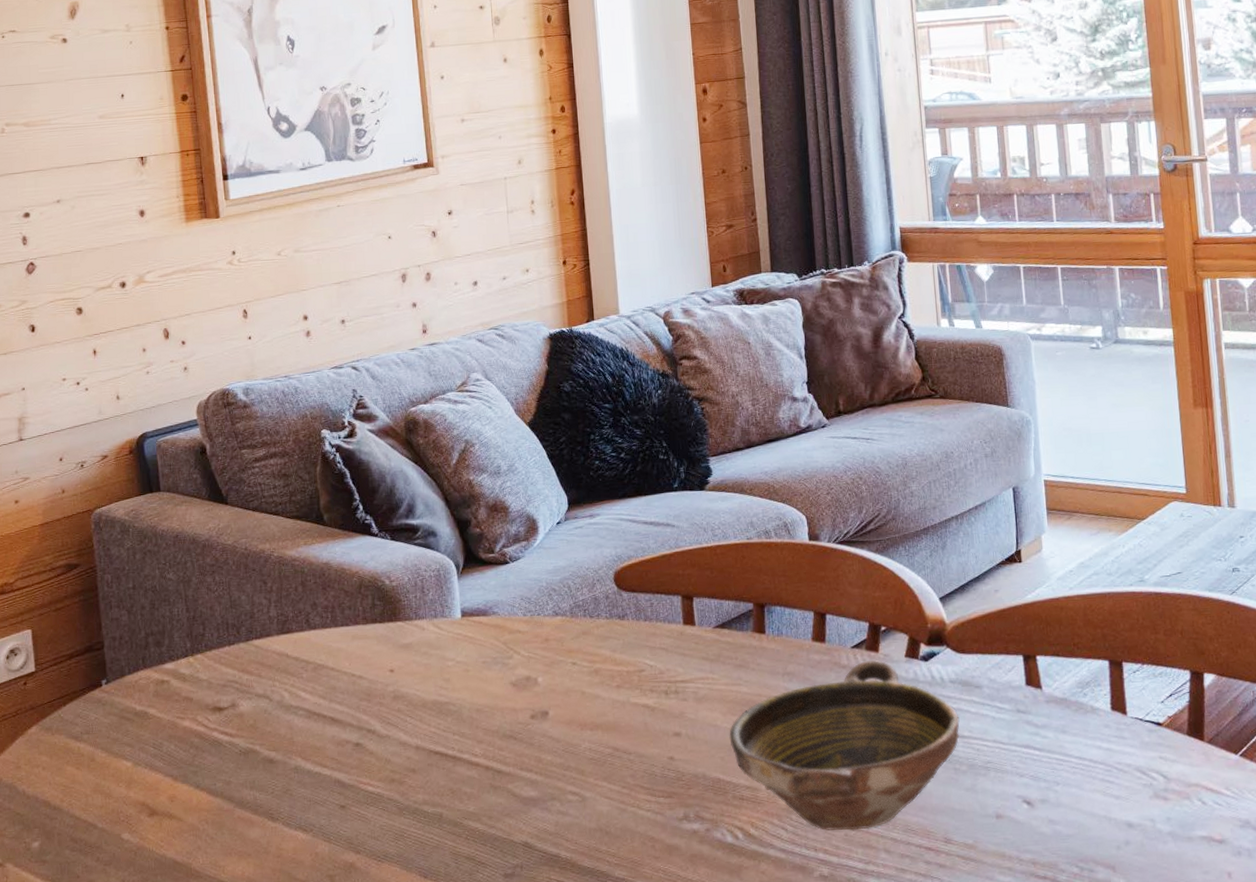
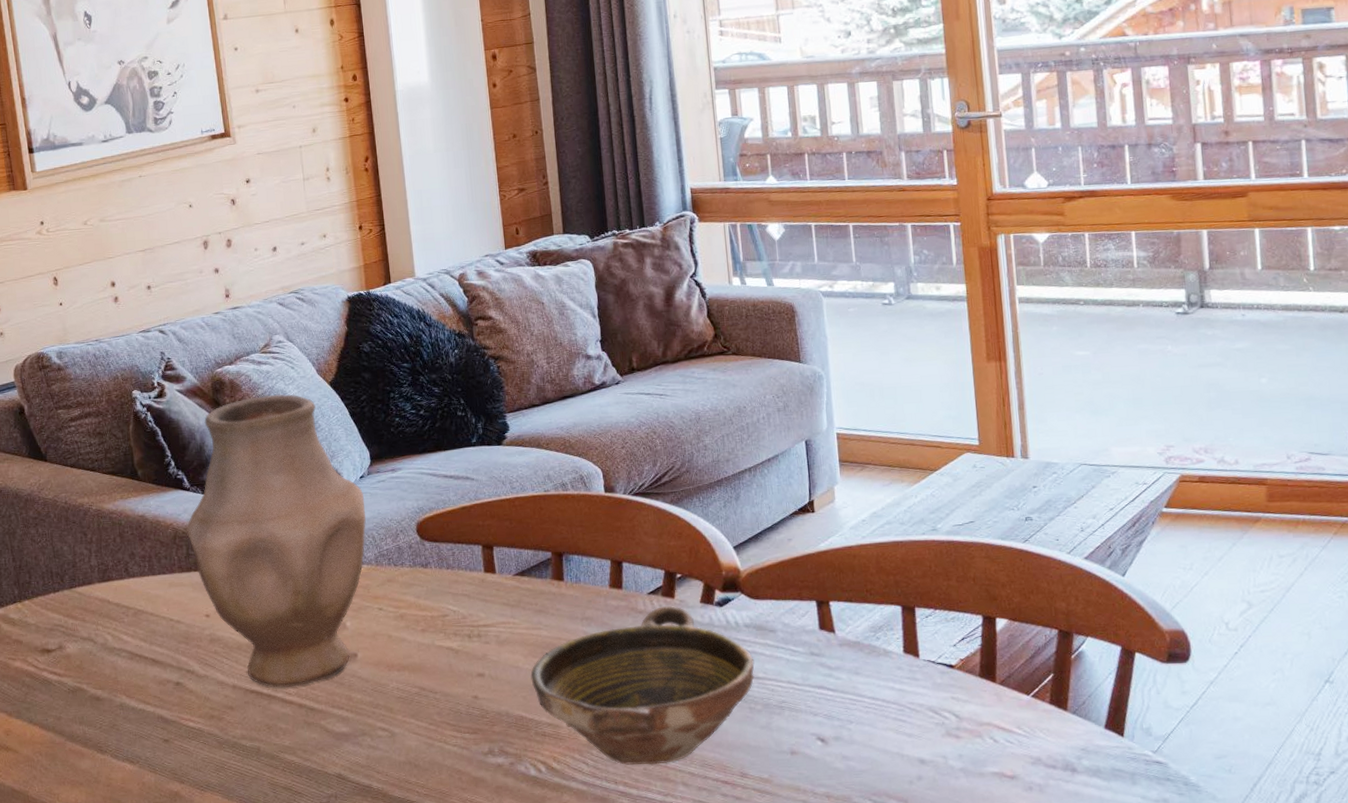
vase: none [373,435,562,749] -> present [186,394,366,688]

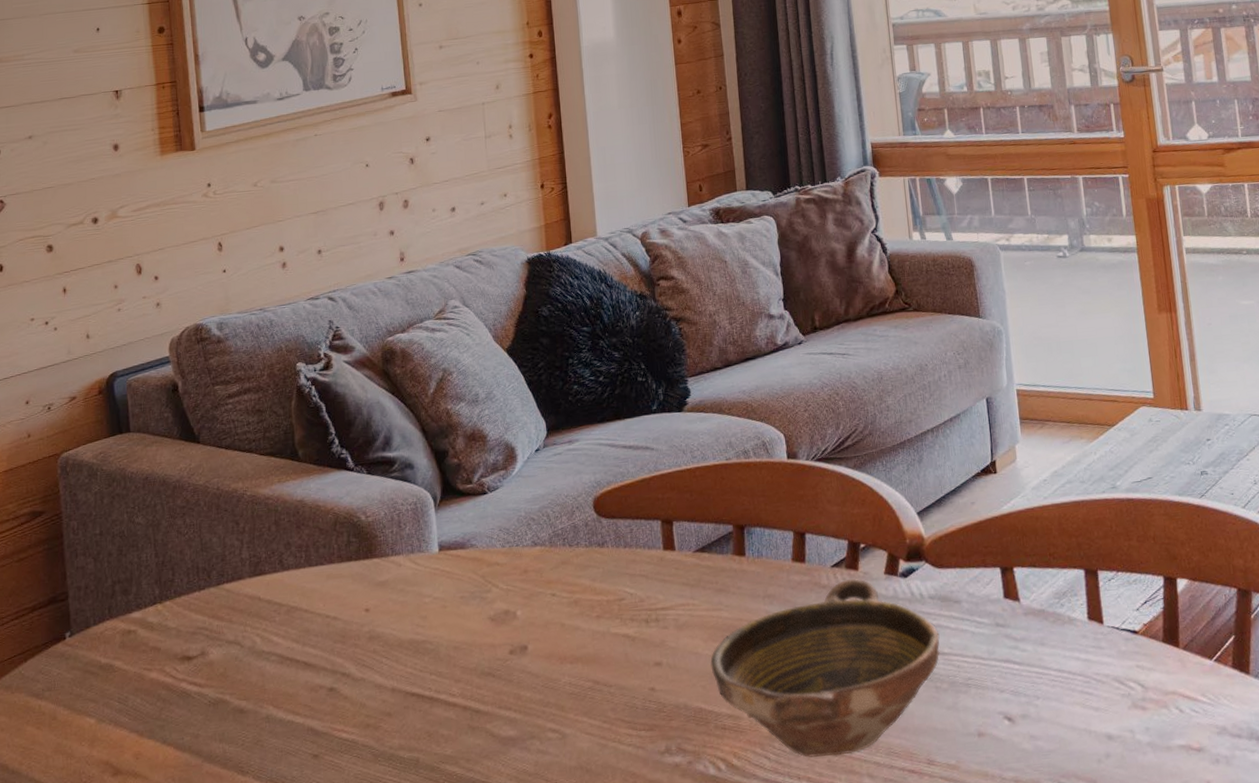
vase: present [186,394,366,688] -> none [348,363,541,689]

